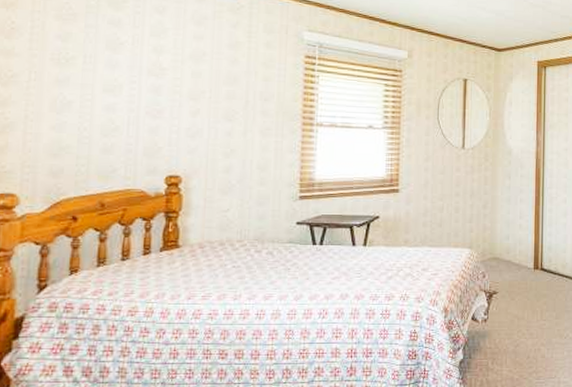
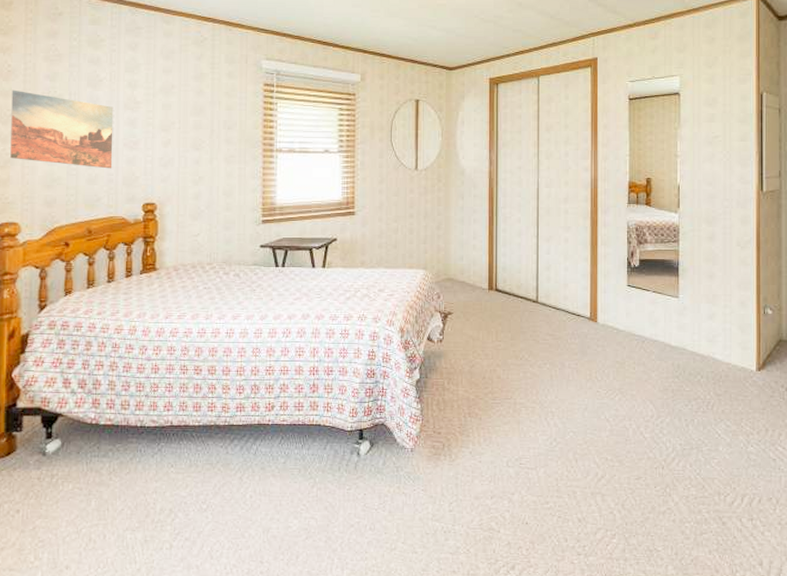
wall art: none [10,48,136,138] -> present [10,89,114,169]

